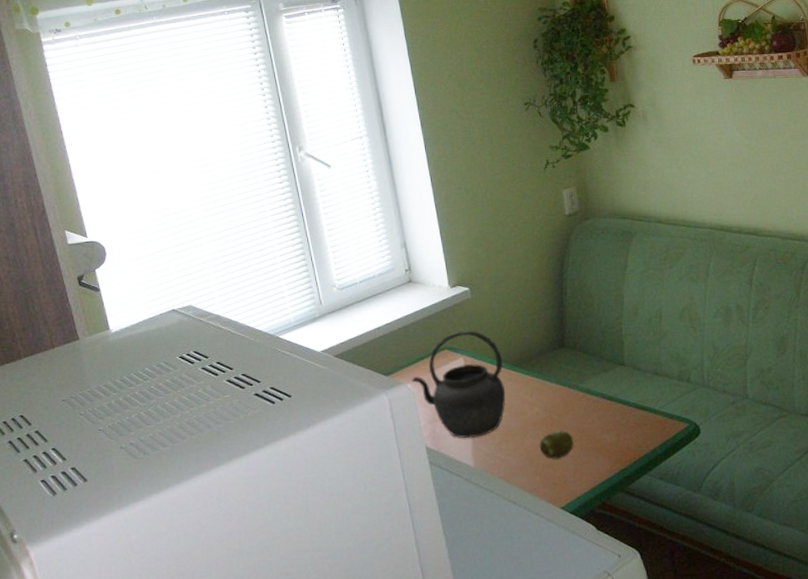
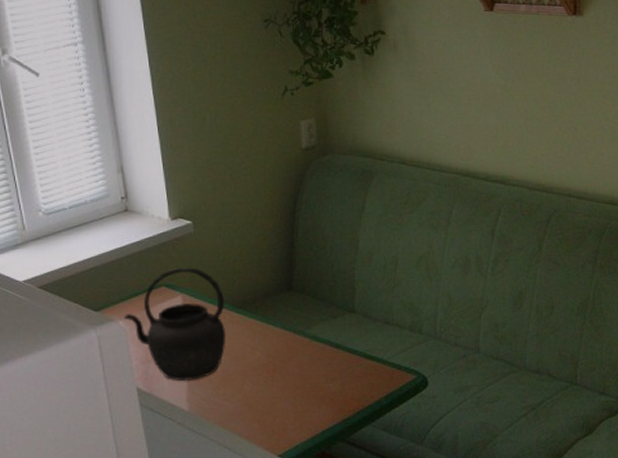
fruit: present [539,431,574,459] -> none [259,377,296,406]

